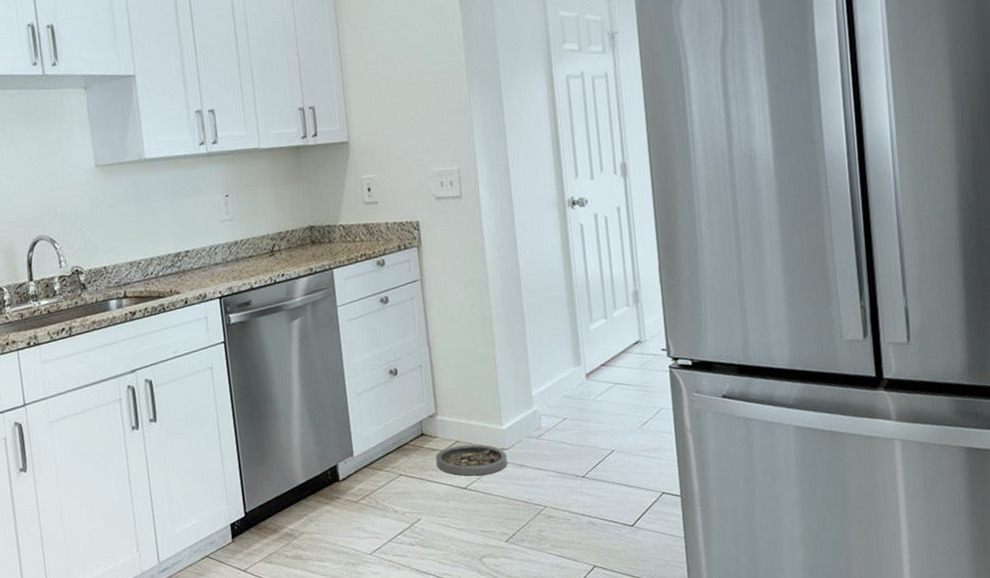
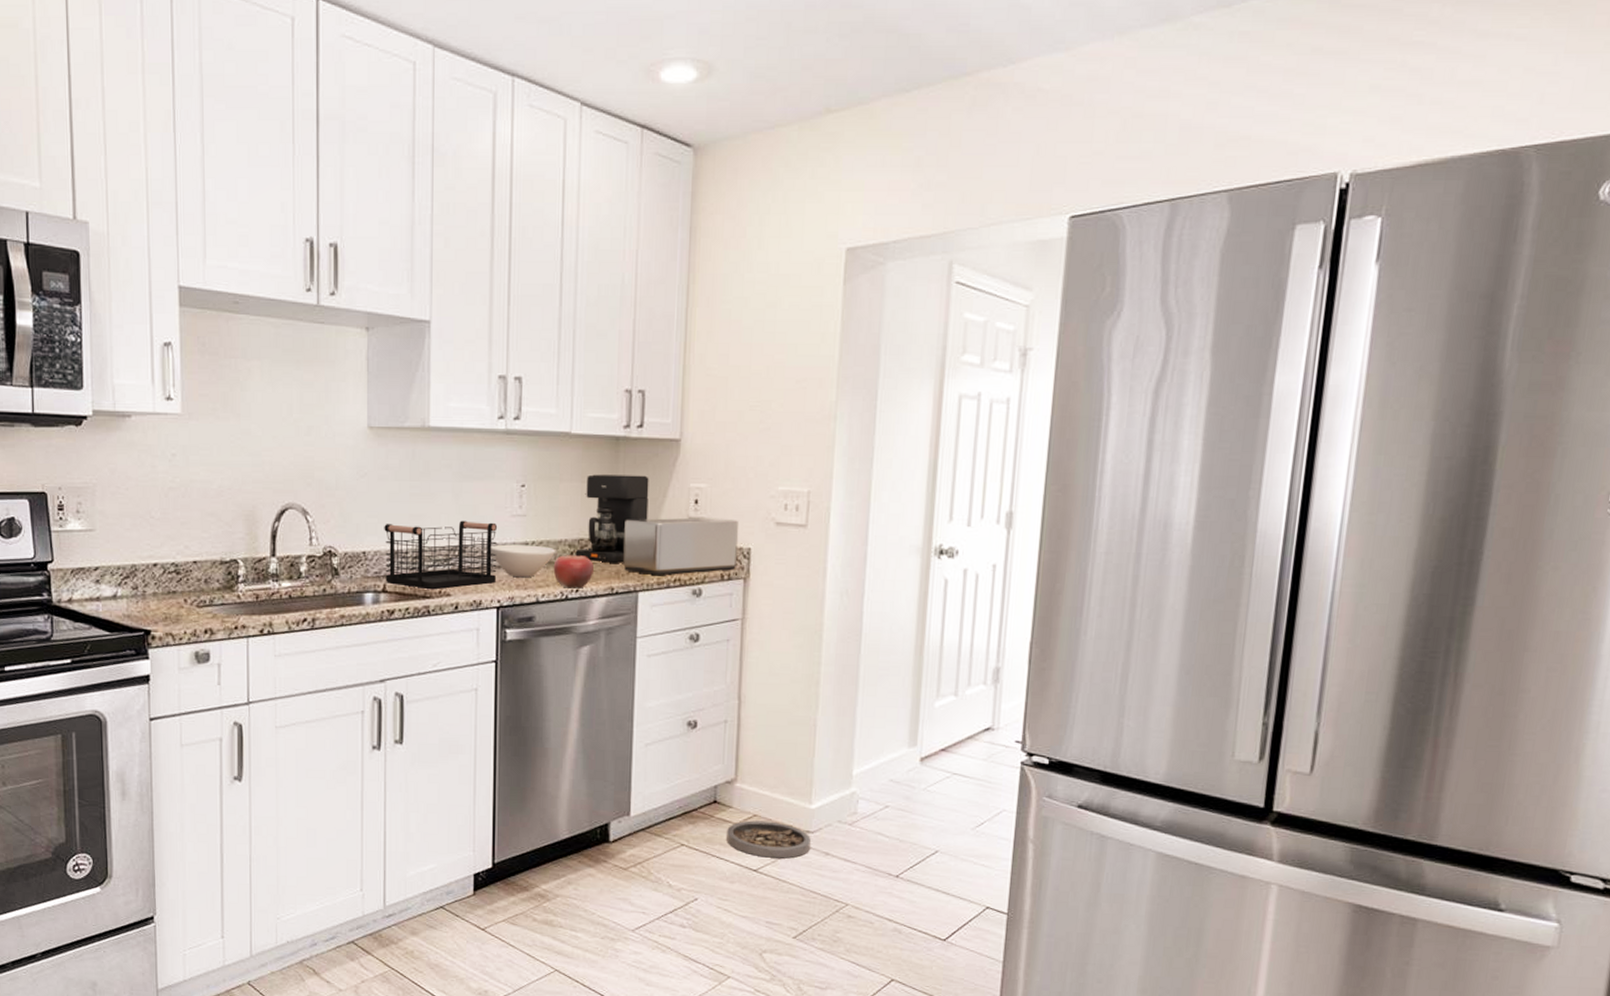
dish rack: none [118,228,215,291] -> present [384,520,498,589]
bowl: none [208,242,261,271] -> present [491,544,556,577]
fruit: none [260,242,294,274] -> present [553,550,594,589]
coffee maker: none [277,174,332,249] -> present [576,474,649,564]
toaster: none [313,200,409,254] -> present [623,517,738,576]

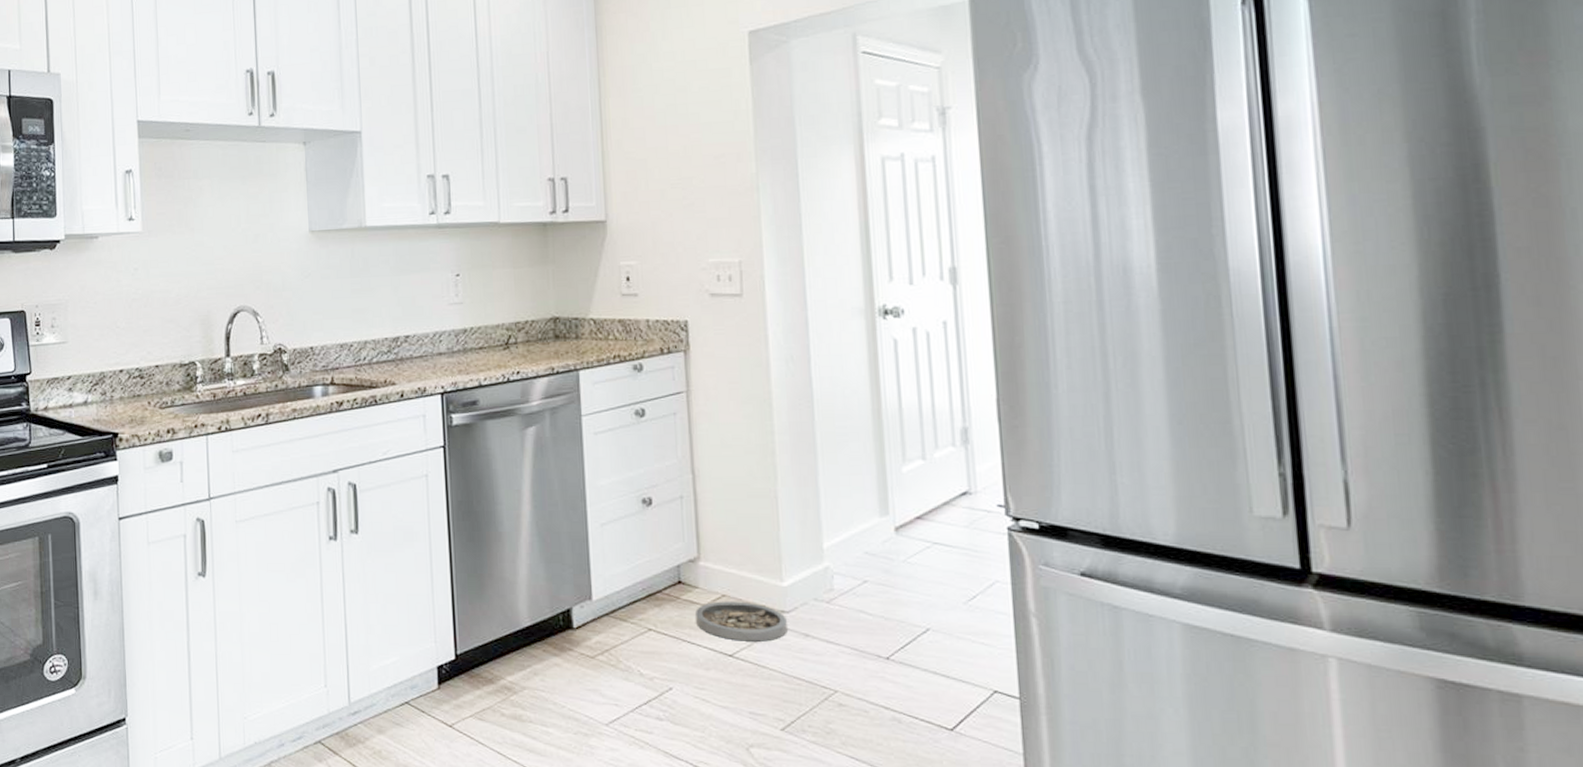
dish rack: present [384,520,498,589] -> none [329,311,439,379]
bowl: present [491,544,556,577] -> none [431,330,495,362]
fruit: present [553,550,594,589] -> none [493,333,533,371]
coffee maker: present [576,474,649,564] -> none [514,257,582,345]
toaster: present [623,517,738,576] -> none [559,293,675,354]

